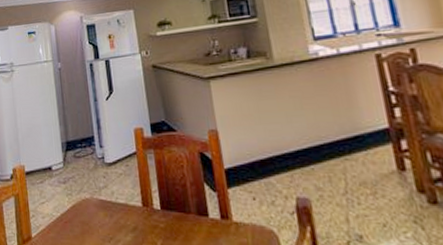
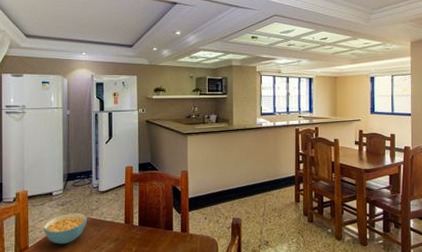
cereal bowl: none [46,192,95,234] -> present [44,213,87,244]

